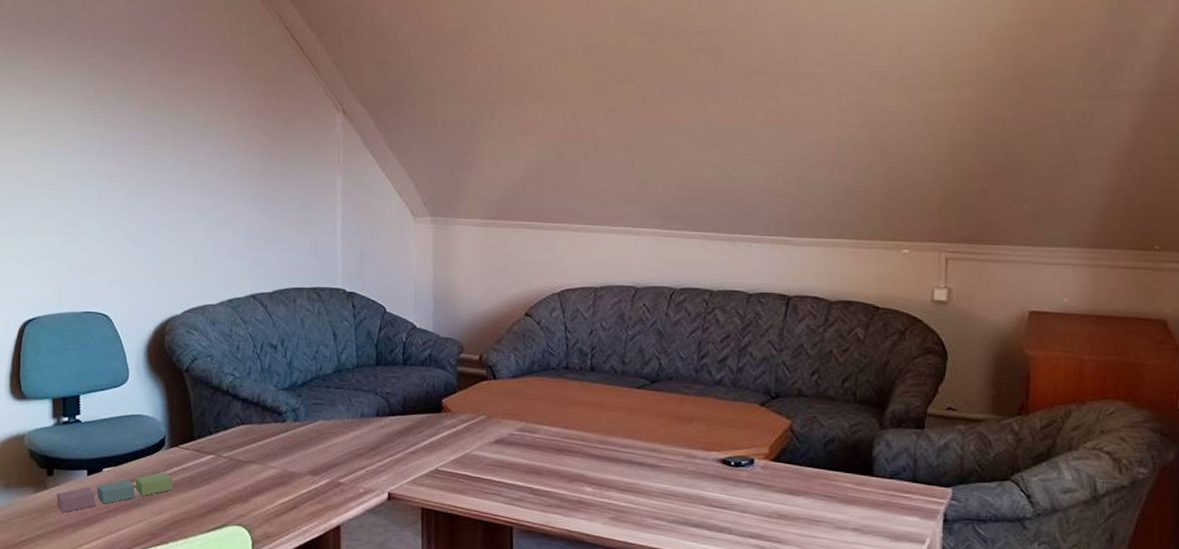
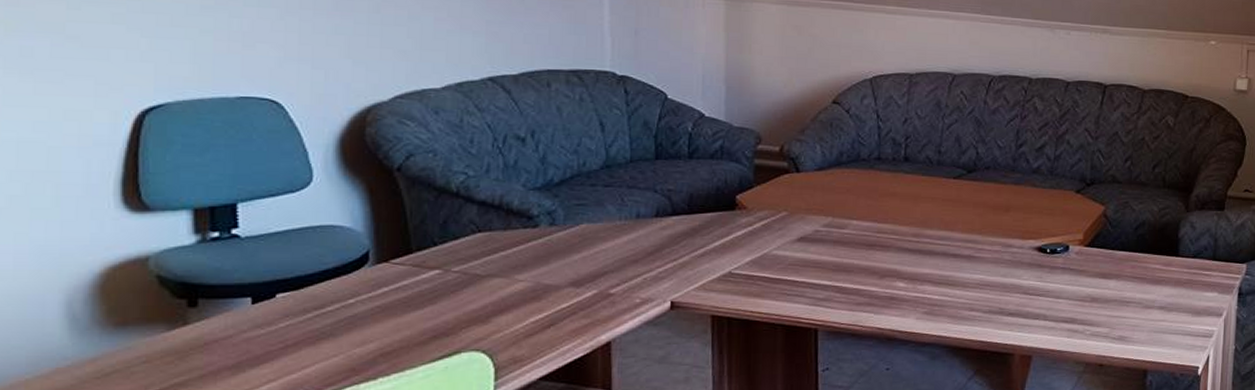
sticky notes: present [56,472,174,513] -> none [204,294,383,353]

